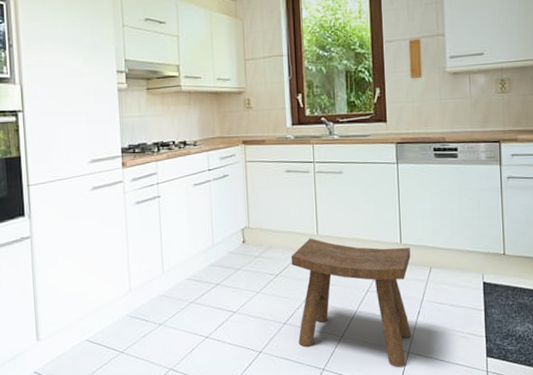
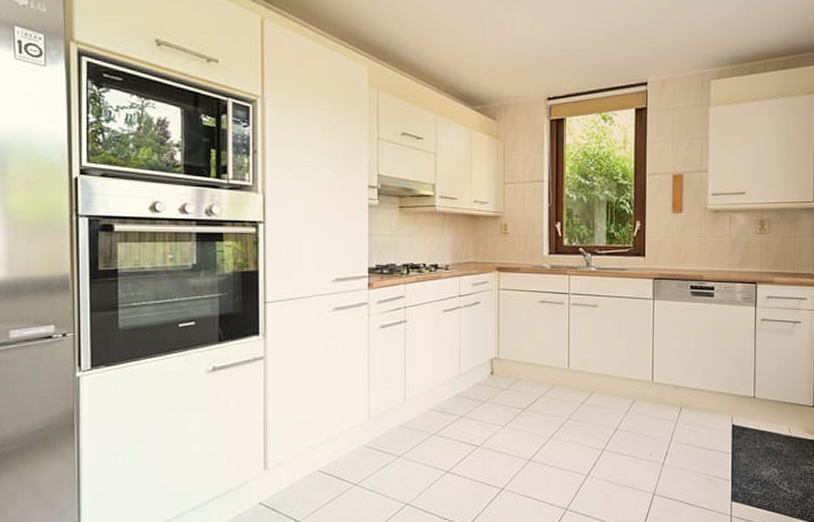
stool: present [291,238,412,367] -> none [540,372,662,509]

